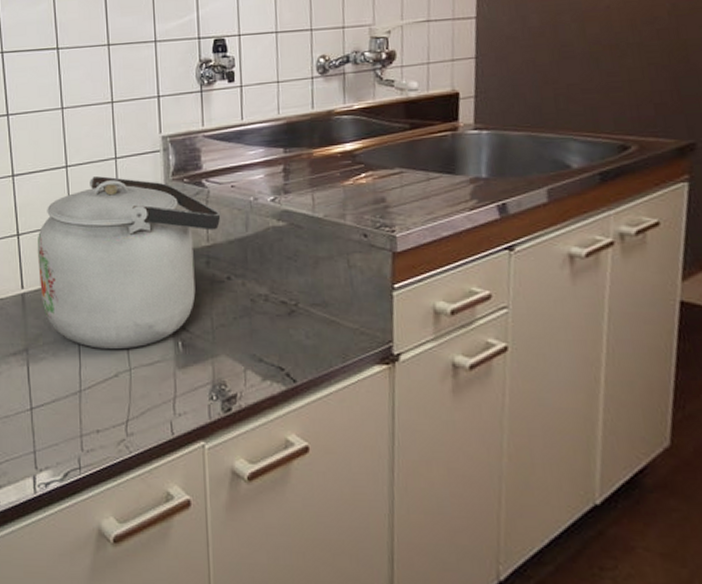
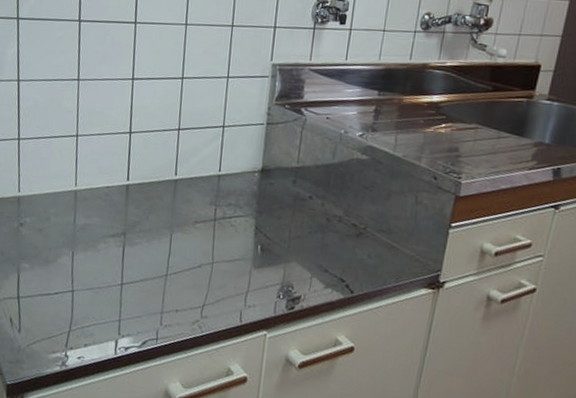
kettle: present [37,176,221,350] -> none [143,91,313,246]

